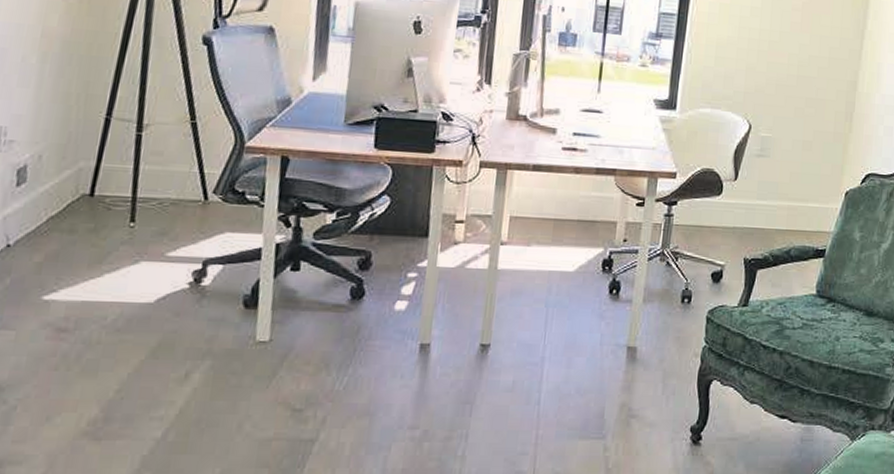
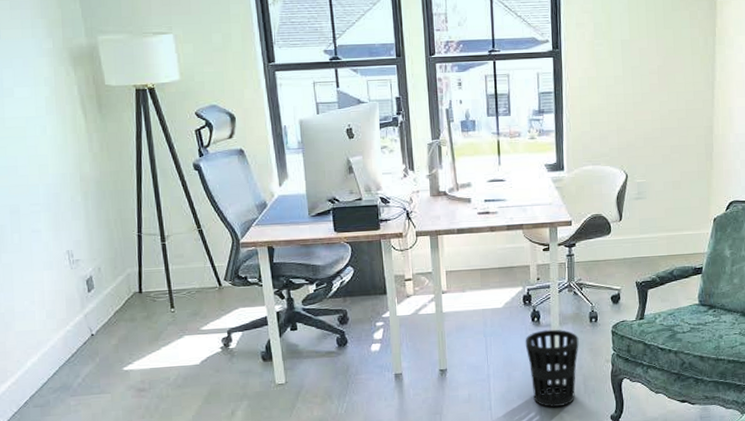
wastebasket: none [596,306,665,408] -> present [525,329,579,407]

